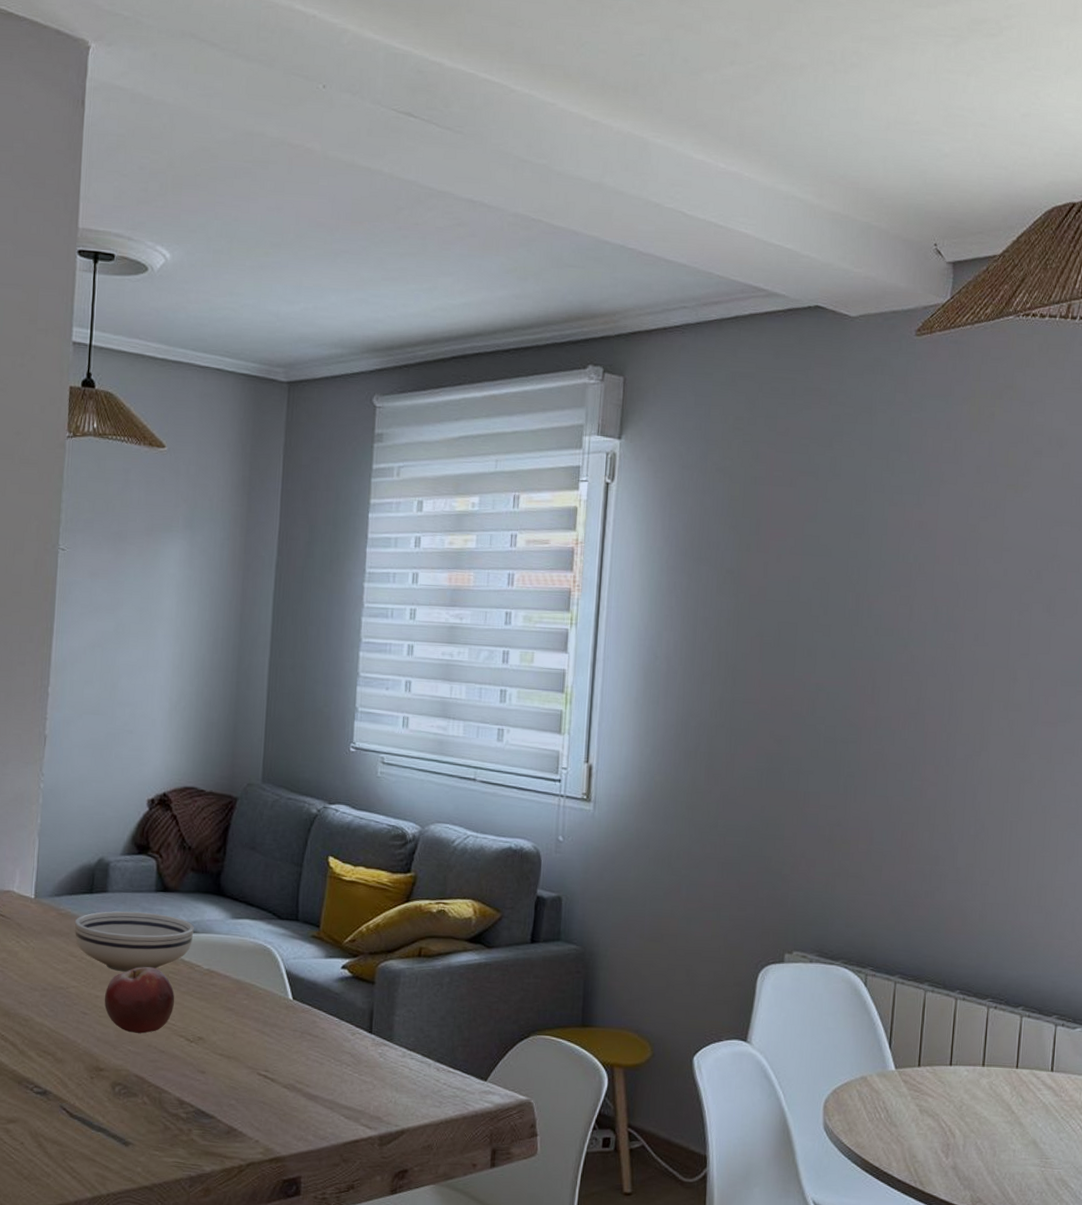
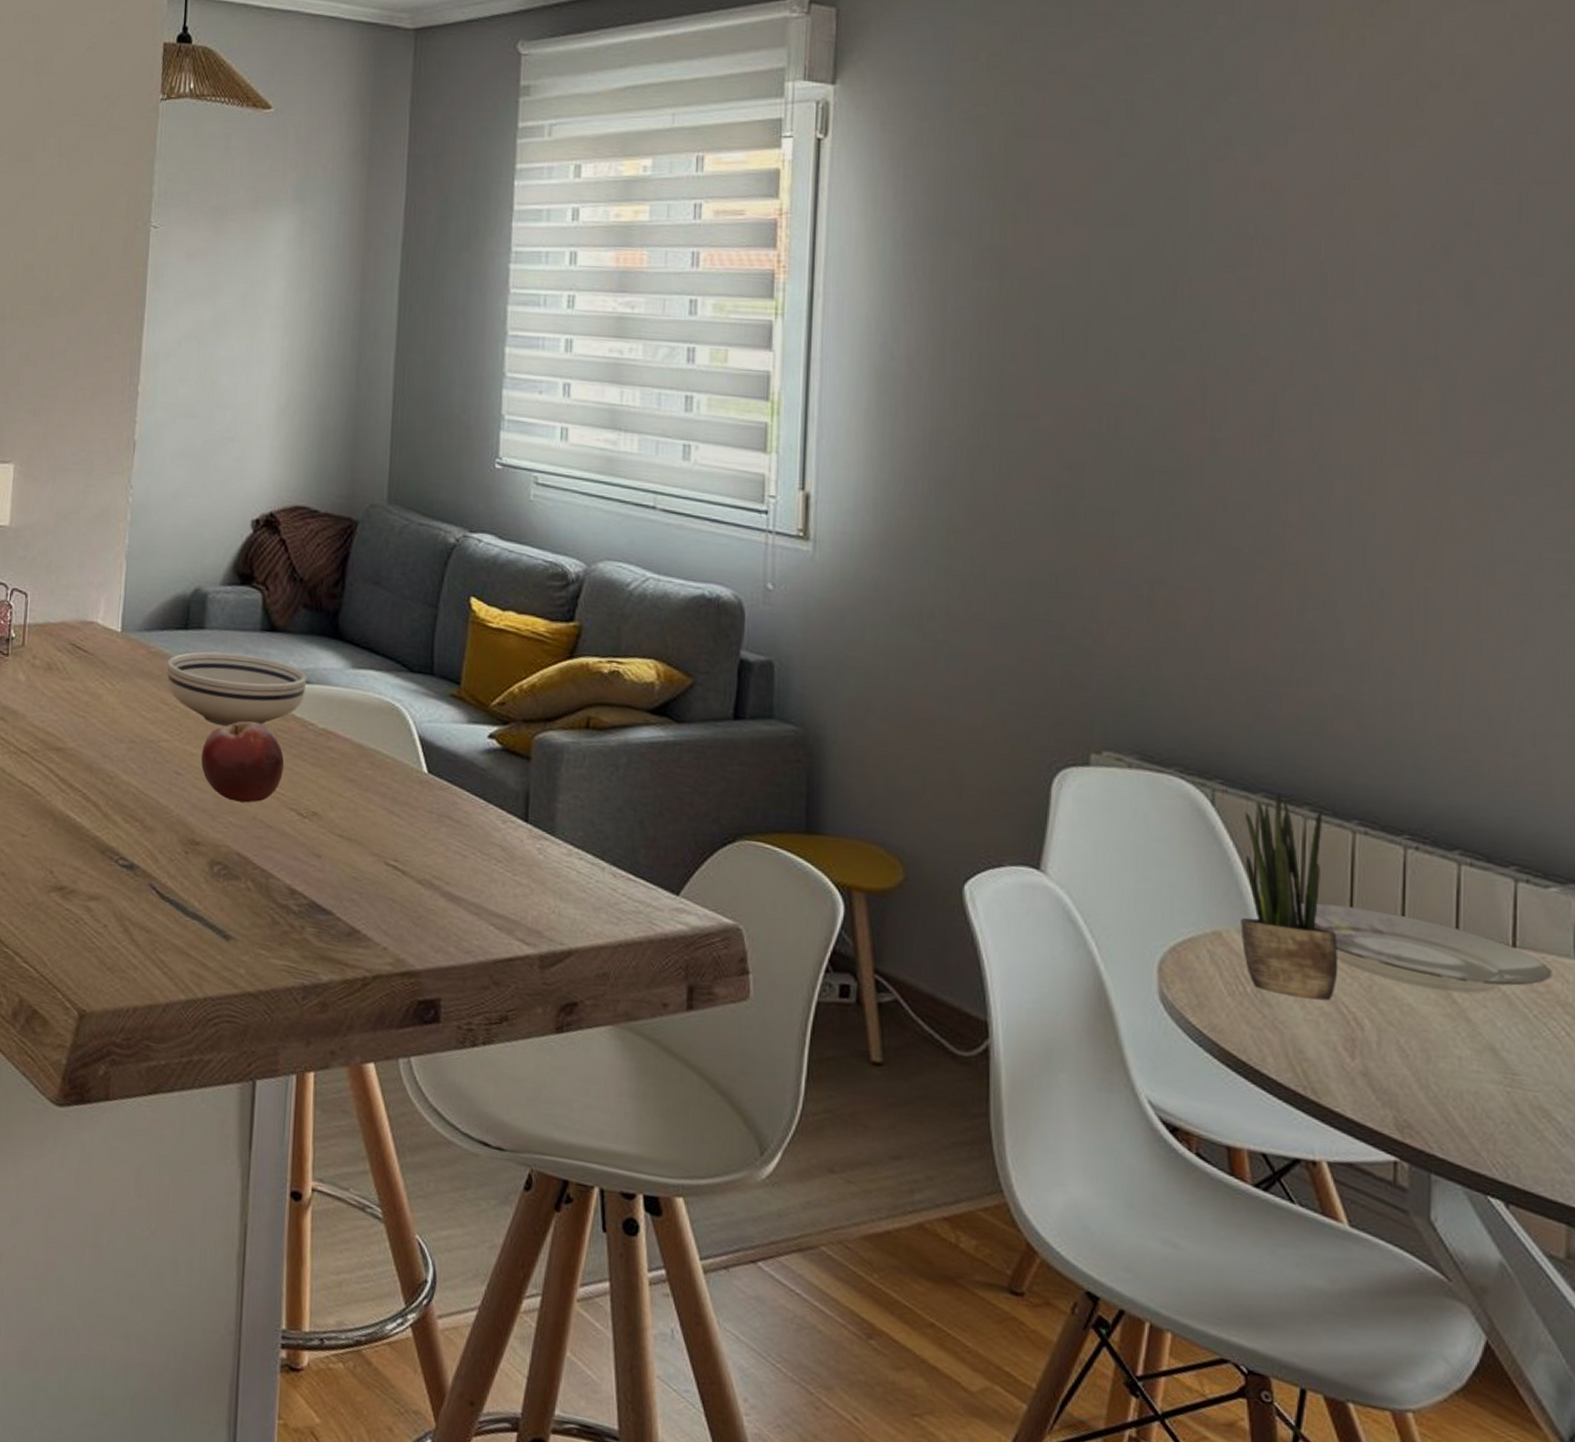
potted plant: none [879,974,942,1120] -> present [1240,793,1339,1001]
plate: none [915,1051,1074,1106] -> present [1294,902,1552,994]

